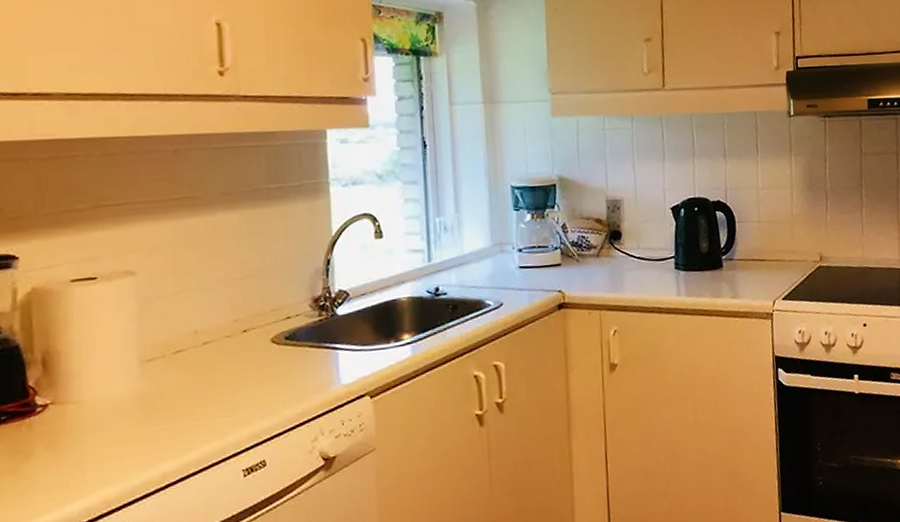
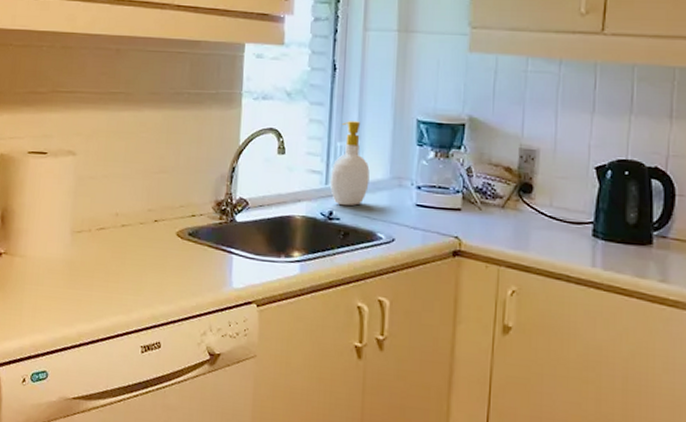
soap bottle: none [433,195,472,280] -> present [330,121,370,206]

